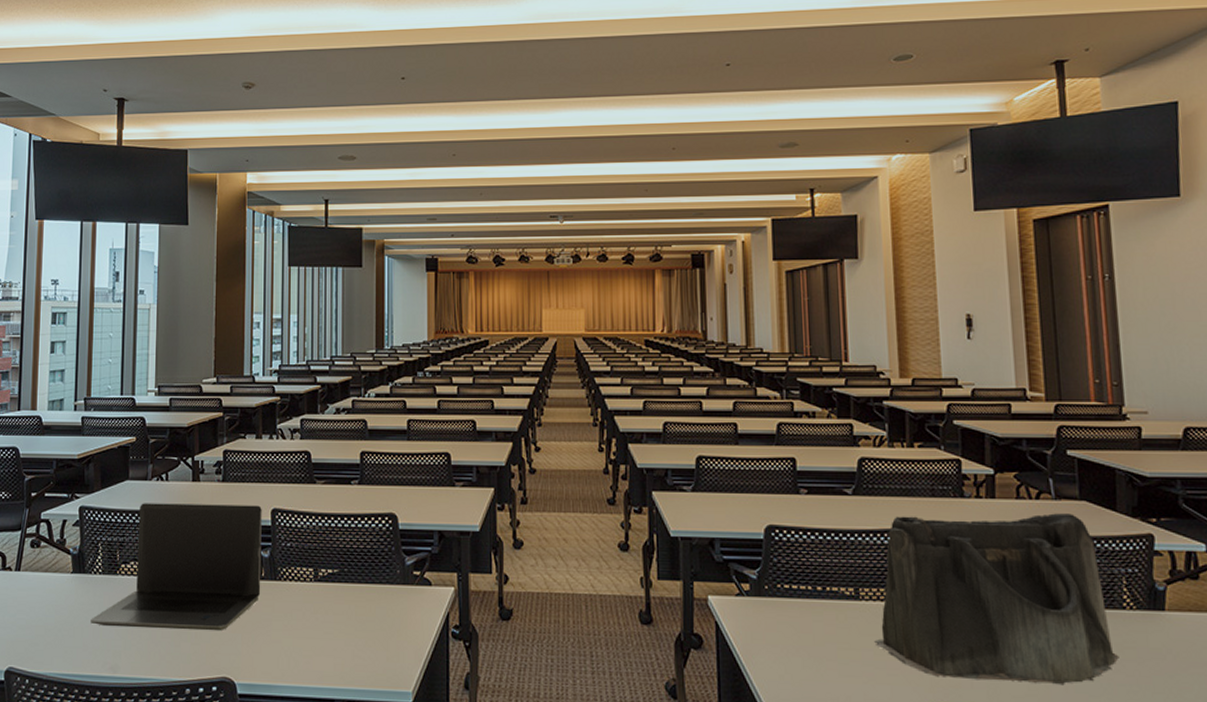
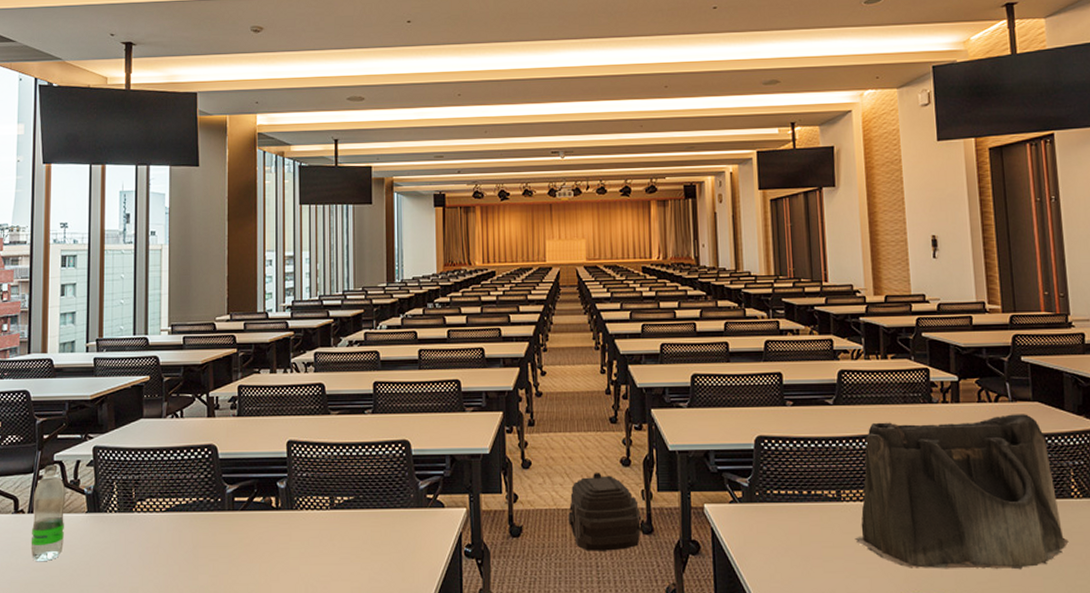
bottle: none [17,522,52,621] -> present [30,464,66,562]
laptop computer: present [90,503,262,630] -> none [107,438,278,563]
backpack: none [562,557,641,641] -> present [568,473,642,551]

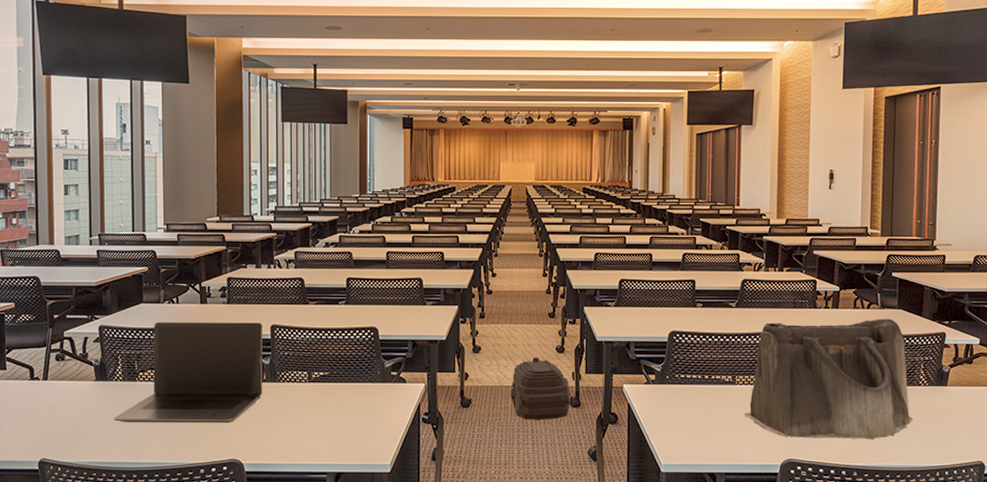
bottle: present [30,464,66,562] -> none [46,340,76,421]
laptop computer: none [107,438,278,563] -> present [114,322,263,423]

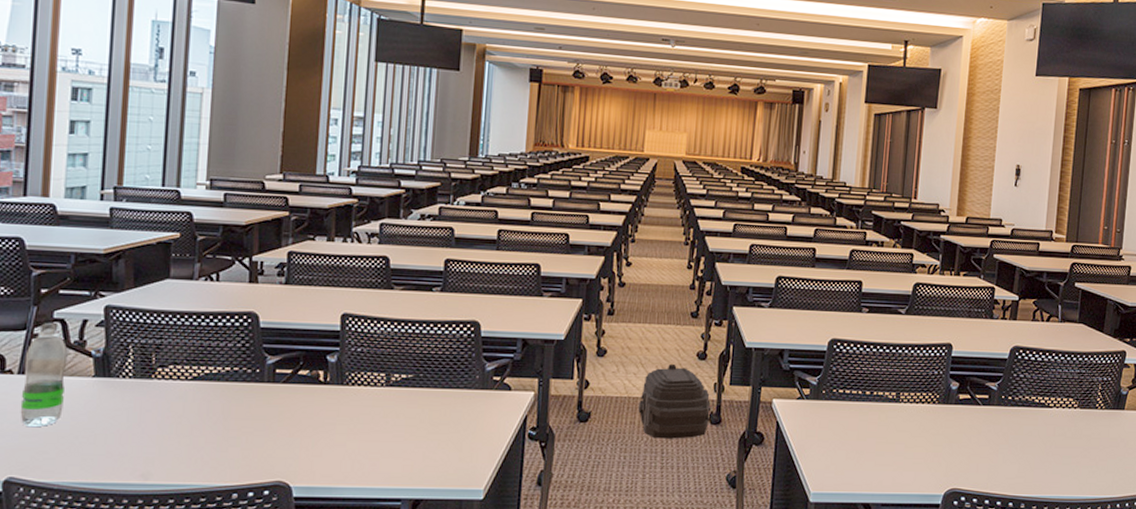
bottle: none [46,340,76,421] -> present [20,322,68,428]
laptop computer: present [114,322,263,423] -> none [117,304,330,435]
saddlebag: present [744,319,913,440] -> none [907,333,1087,468]

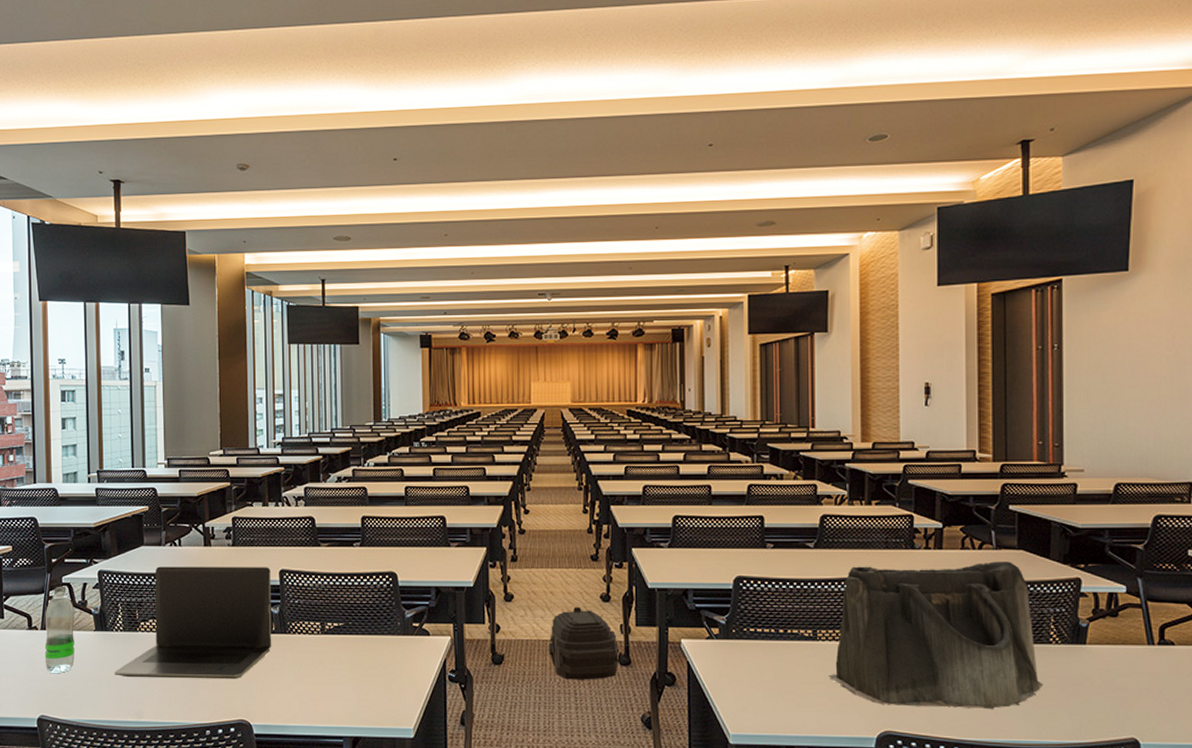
laptop computer: none [117,304,330,435] -> present [115,566,272,679]
saddlebag: none [907,333,1087,468] -> present [829,561,1043,710]

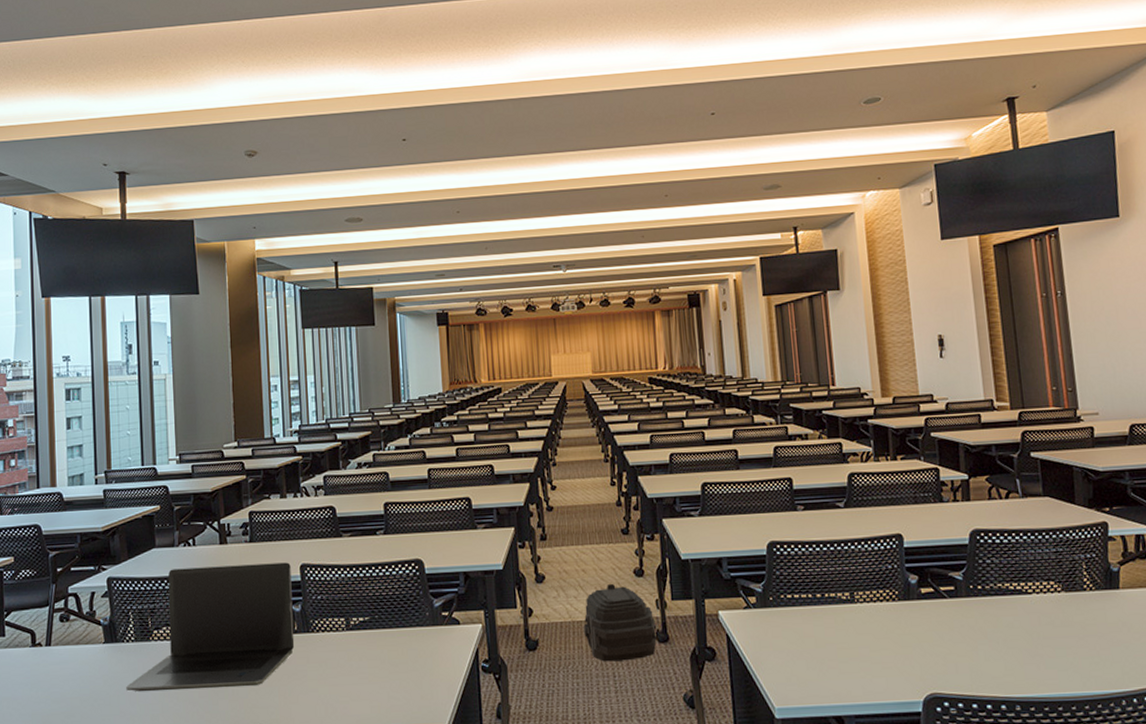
bottle: present [44,586,75,674] -> none [49,596,83,694]
saddlebag: present [829,561,1043,710] -> none [870,509,1082,666]

